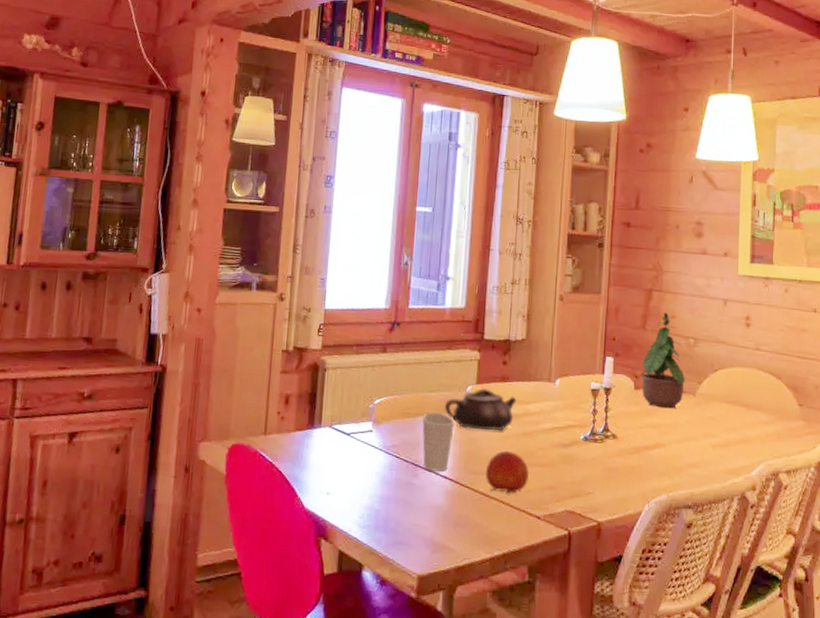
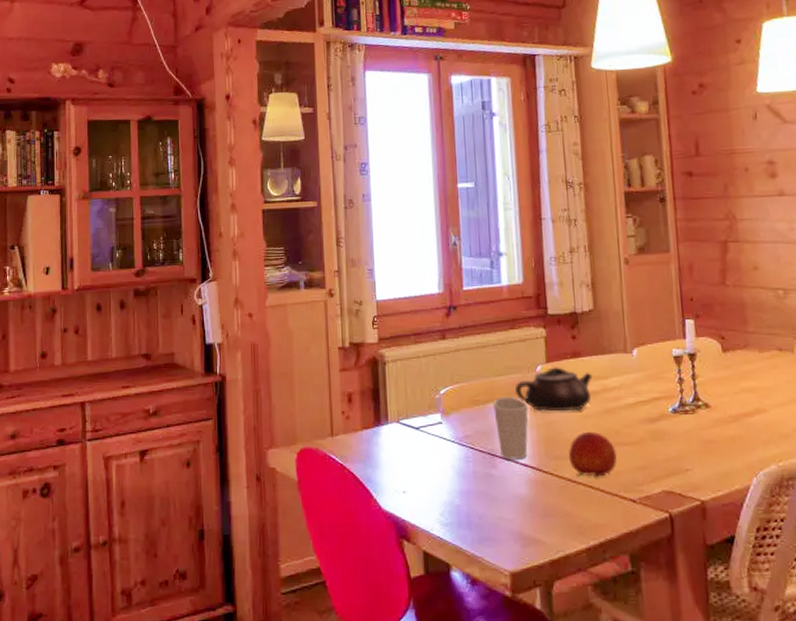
potted plant: present [637,312,685,409] -> none [724,264,780,370]

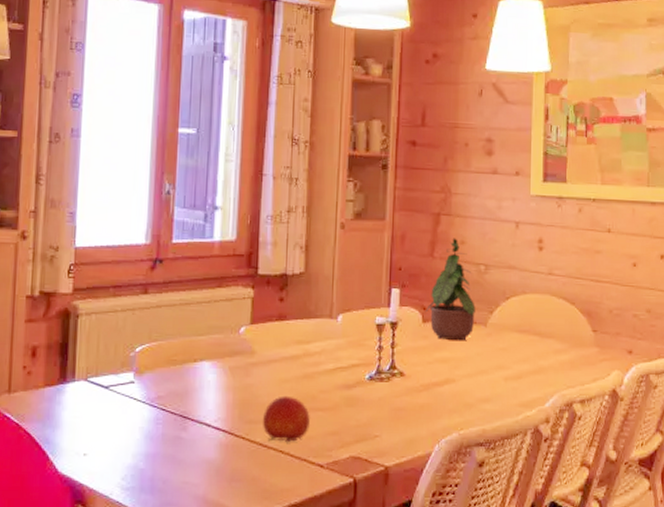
cup: present [493,397,529,460] -> none [190,358,227,423]
teapot: present [515,365,593,412] -> none [216,327,296,375]
potted plant: none [724,264,780,370] -> present [425,238,475,341]

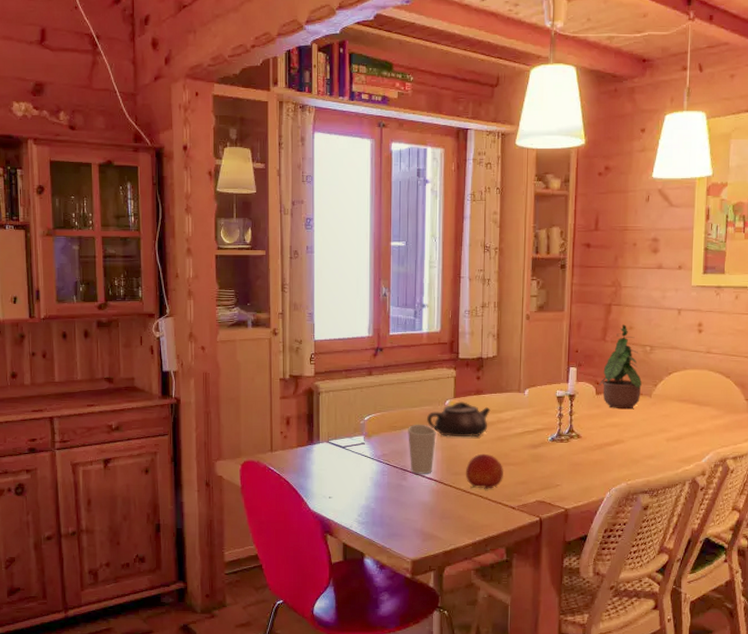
cup: none [190,358,227,423] -> present [408,425,436,474]
teapot: none [216,327,296,375] -> present [427,400,491,438]

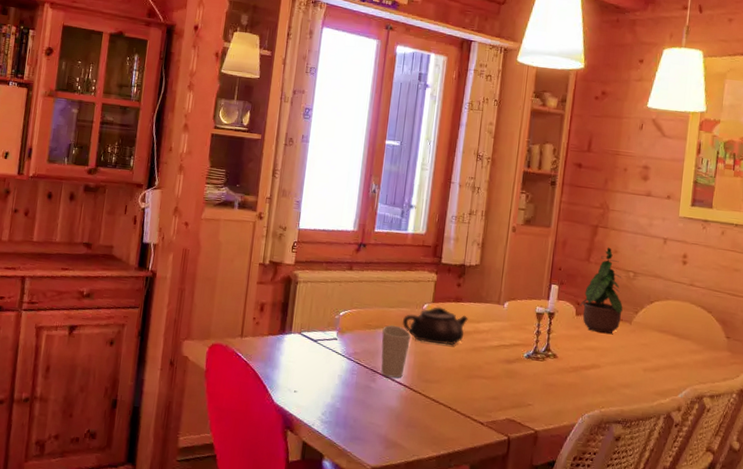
fruit: present [466,453,504,489] -> none [436,363,476,401]

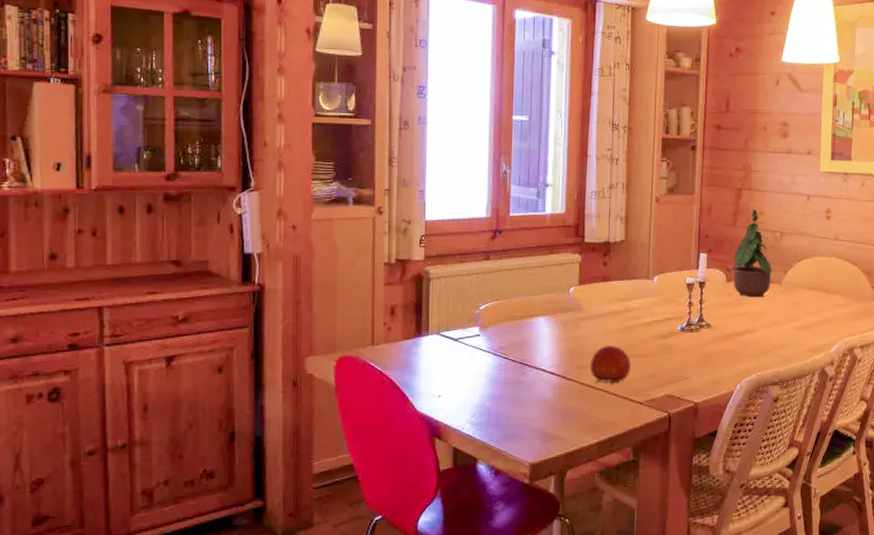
cup: present [381,325,411,378] -> none [528,314,559,368]
teapot: present [403,306,468,346] -> none [549,288,618,328]
fruit: none [436,363,476,401] -> present [591,345,632,384]

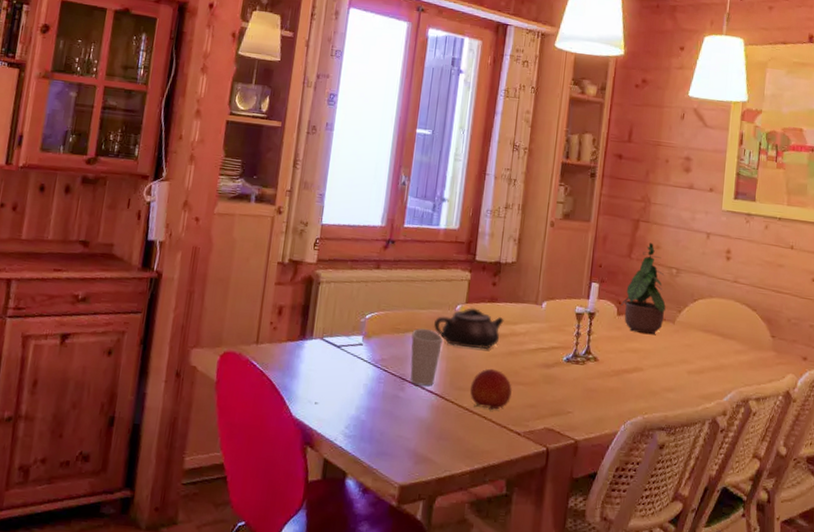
cup: none [528,314,559,368] -> present [410,328,443,386]
teapot: none [549,288,618,328] -> present [434,307,504,350]

